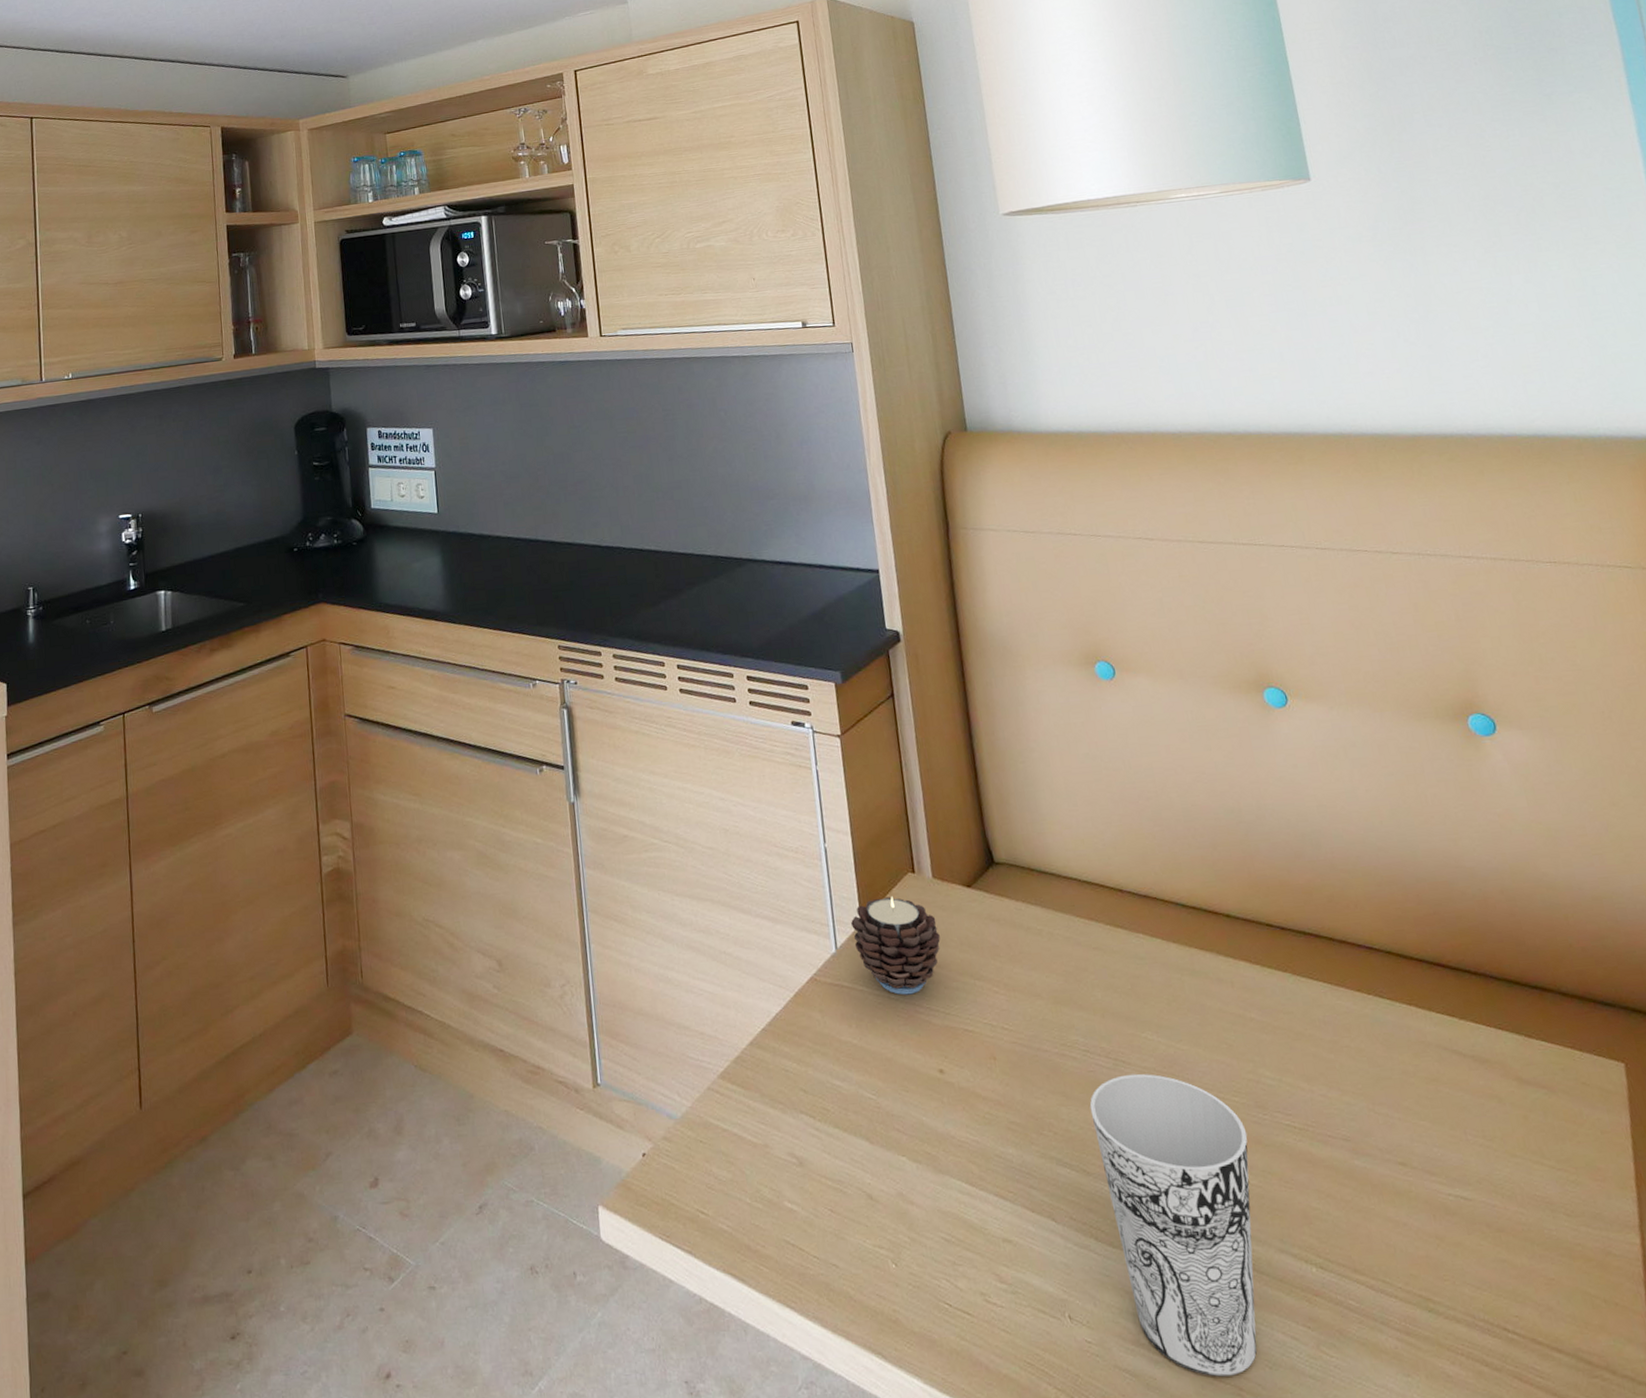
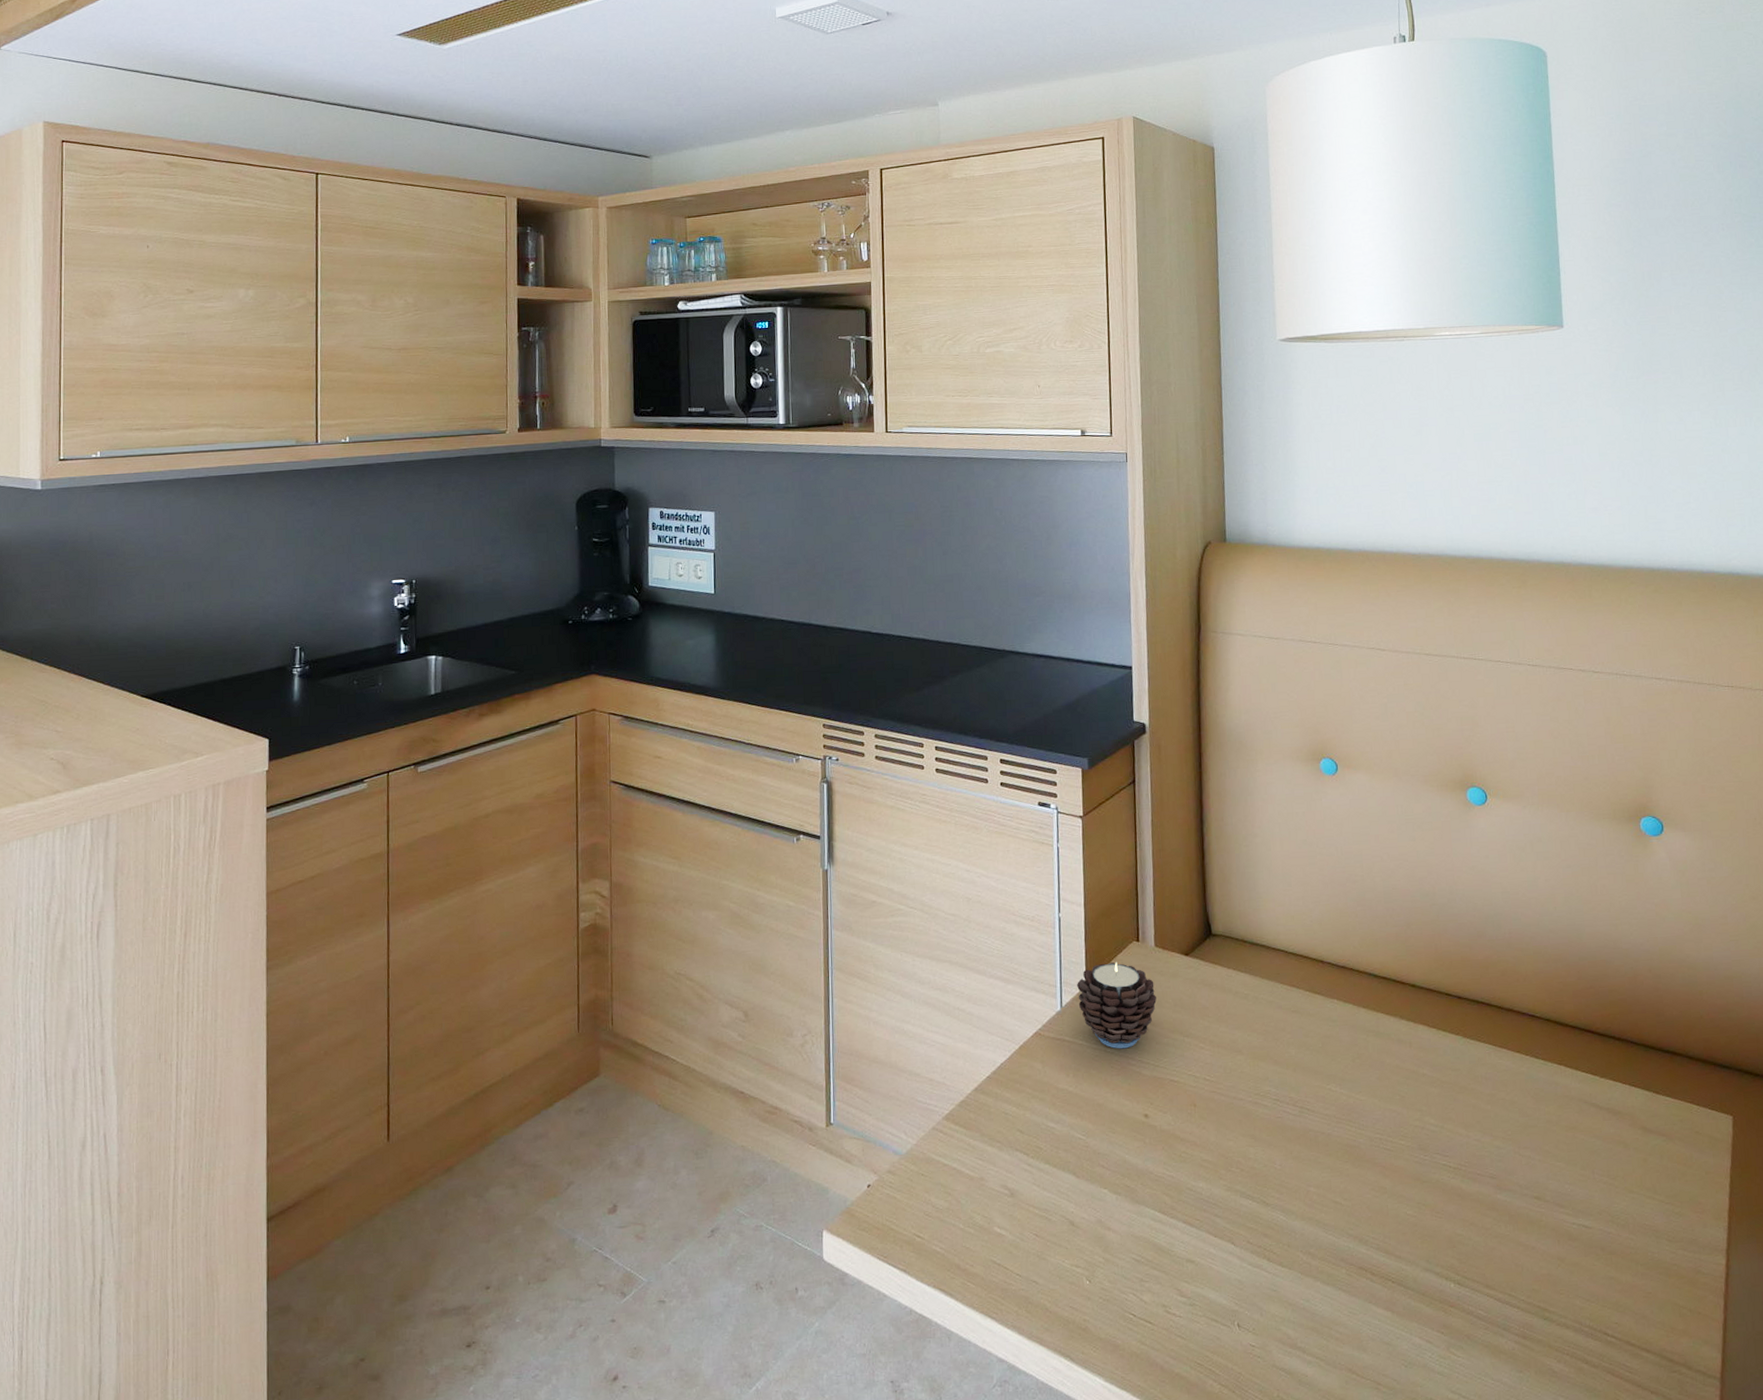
cup: present [1089,1073,1257,1377] -> none [1274,1120,1409,1374]

